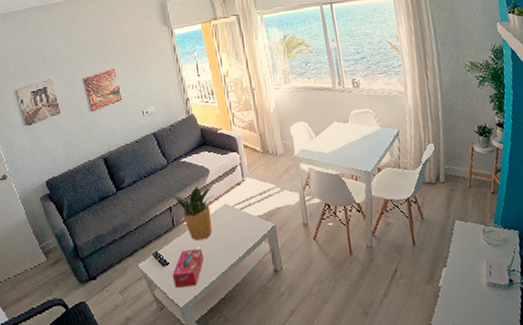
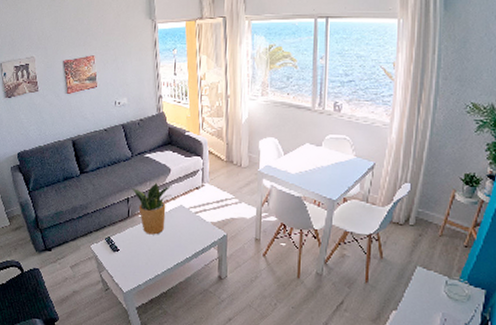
tissue box: present [172,249,204,288] -> none [120,241,152,275]

